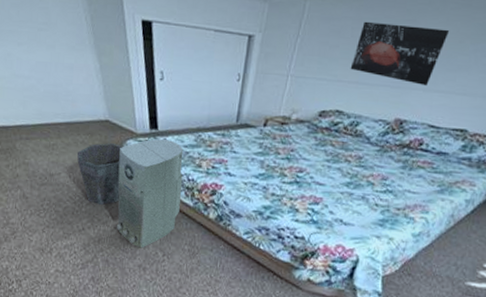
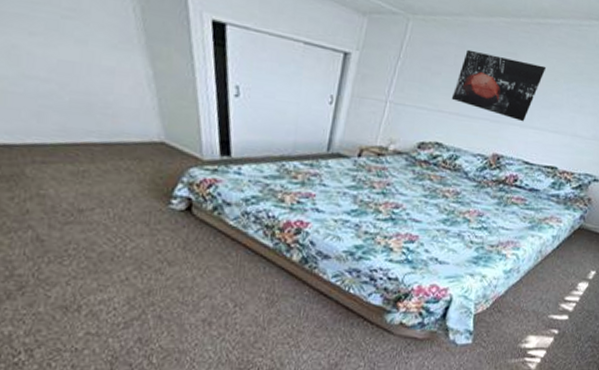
waste bin: present [76,142,125,205] -> none [118,170,187,248]
air purifier: present [116,138,184,248] -> none [173,167,263,299]

